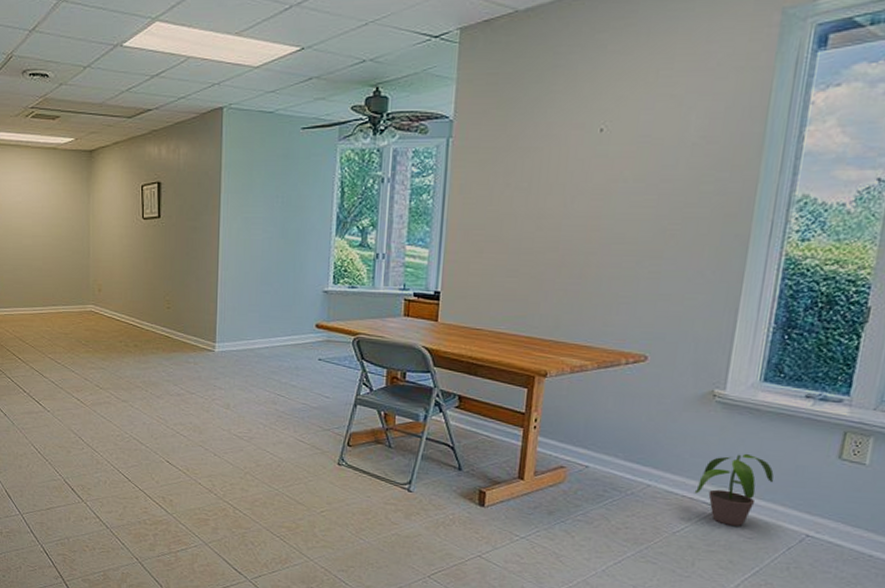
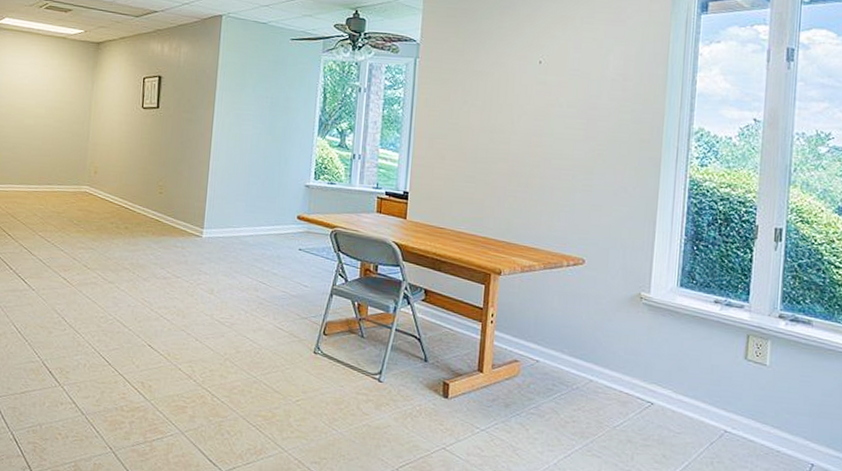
potted plant: present [694,453,774,526] -> none [629,352,695,421]

